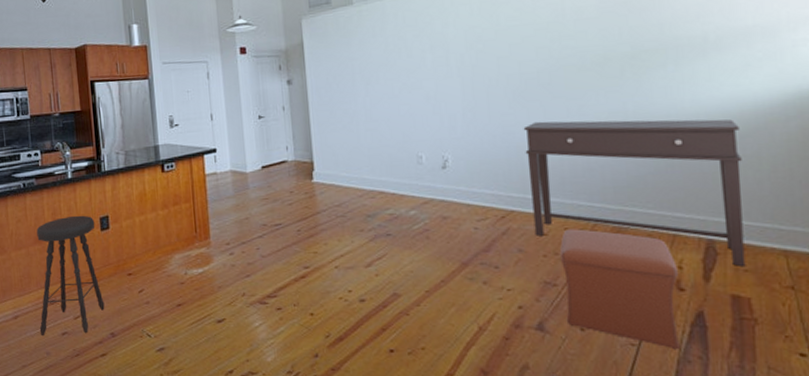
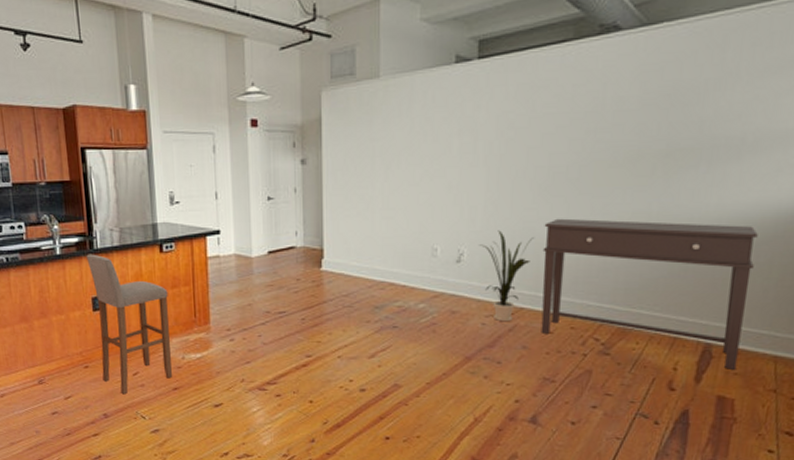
music stool: present [36,215,105,337] -> none [22,294,97,415]
bar stool: none [95,176,176,313] -> present [86,254,172,395]
house plant: none [462,136,516,226] -> present [479,230,535,322]
ottoman: present [559,229,681,350] -> none [559,328,672,444]

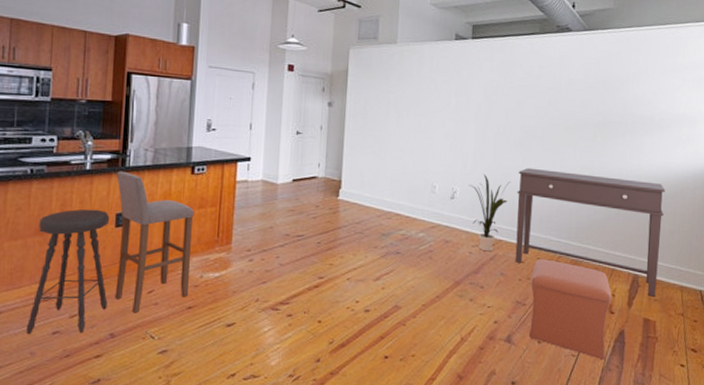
music stool: none [22,294,97,415] -> present [26,209,110,335]
ottoman: none [559,328,672,444] -> present [528,259,612,360]

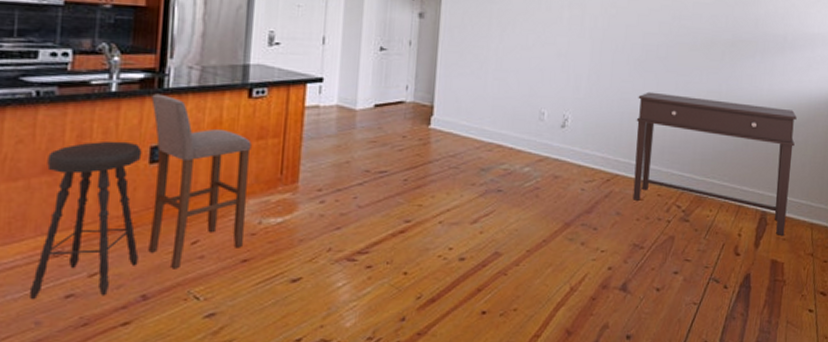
house plant: present [469,174,511,252] -> none [582,99,630,188]
ottoman: present [528,259,612,360] -> none [646,195,738,308]

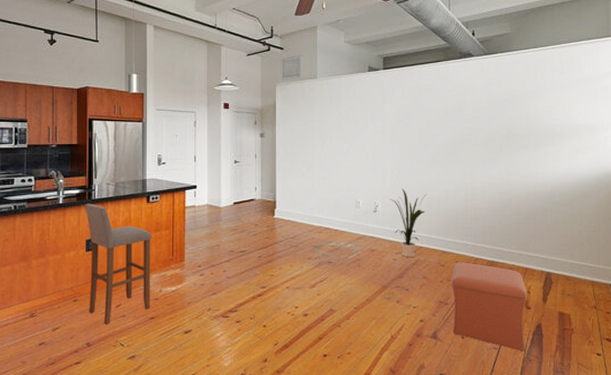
music stool: present [29,140,142,300] -> none [17,237,83,347]
house plant: none [582,99,630,188] -> present [389,189,427,258]
side table: present [632,91,797,235] -> none [433,181,571,292]
ottoman: none [646,195,738,308] -> present [451,262,527,352]

